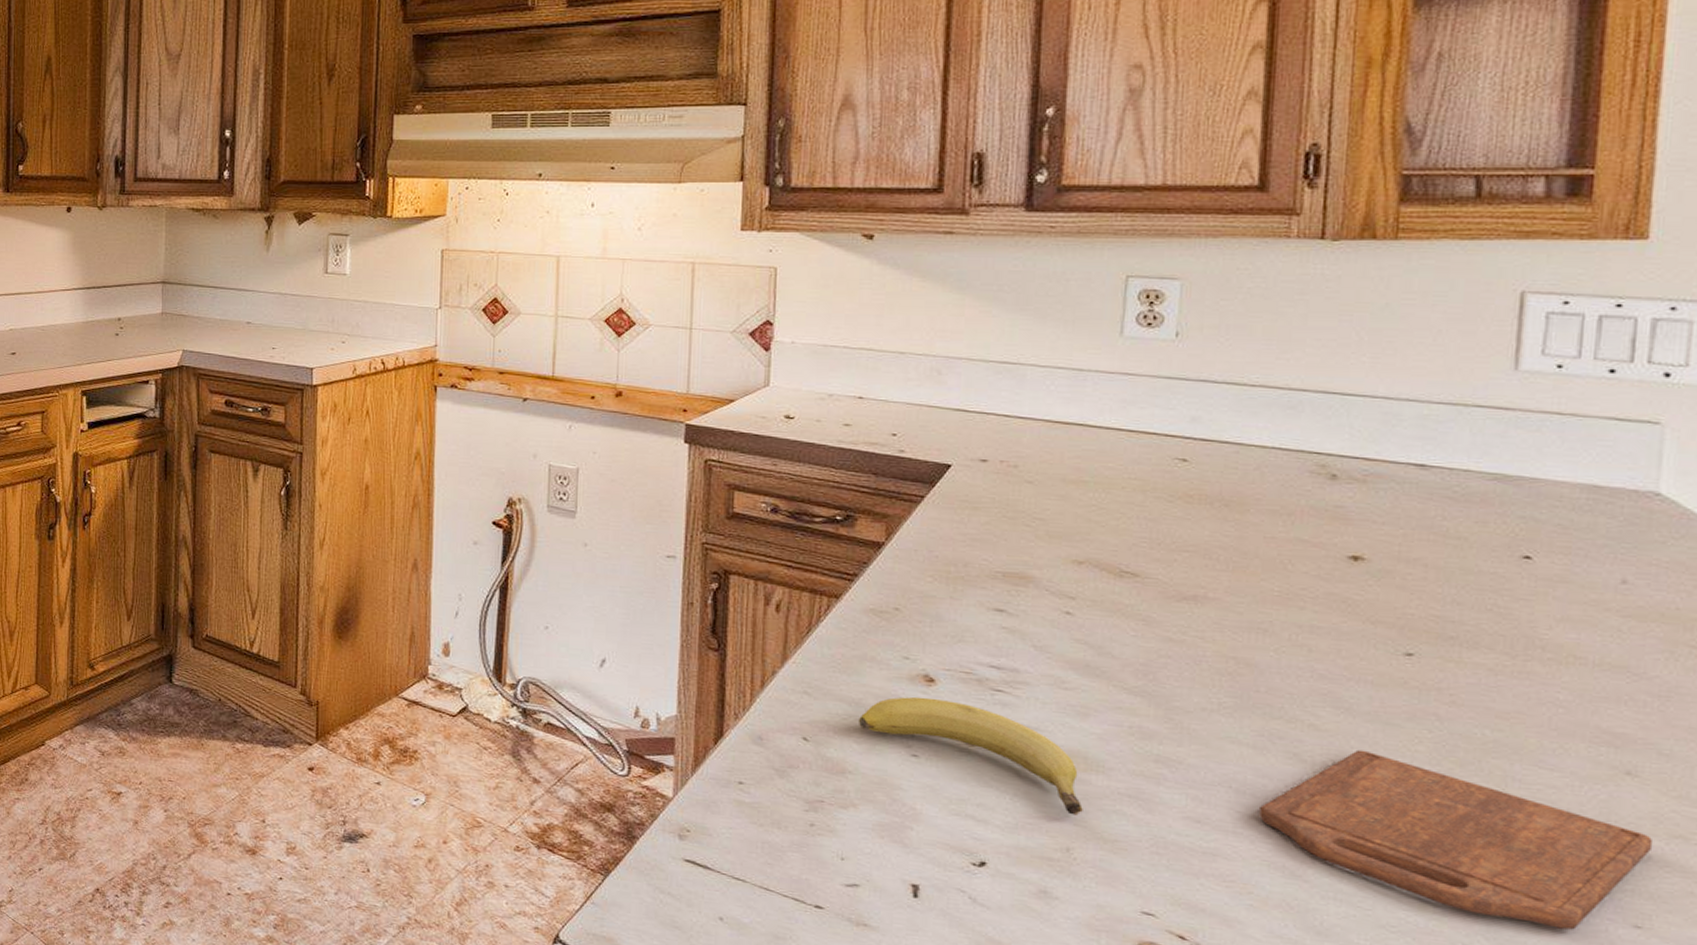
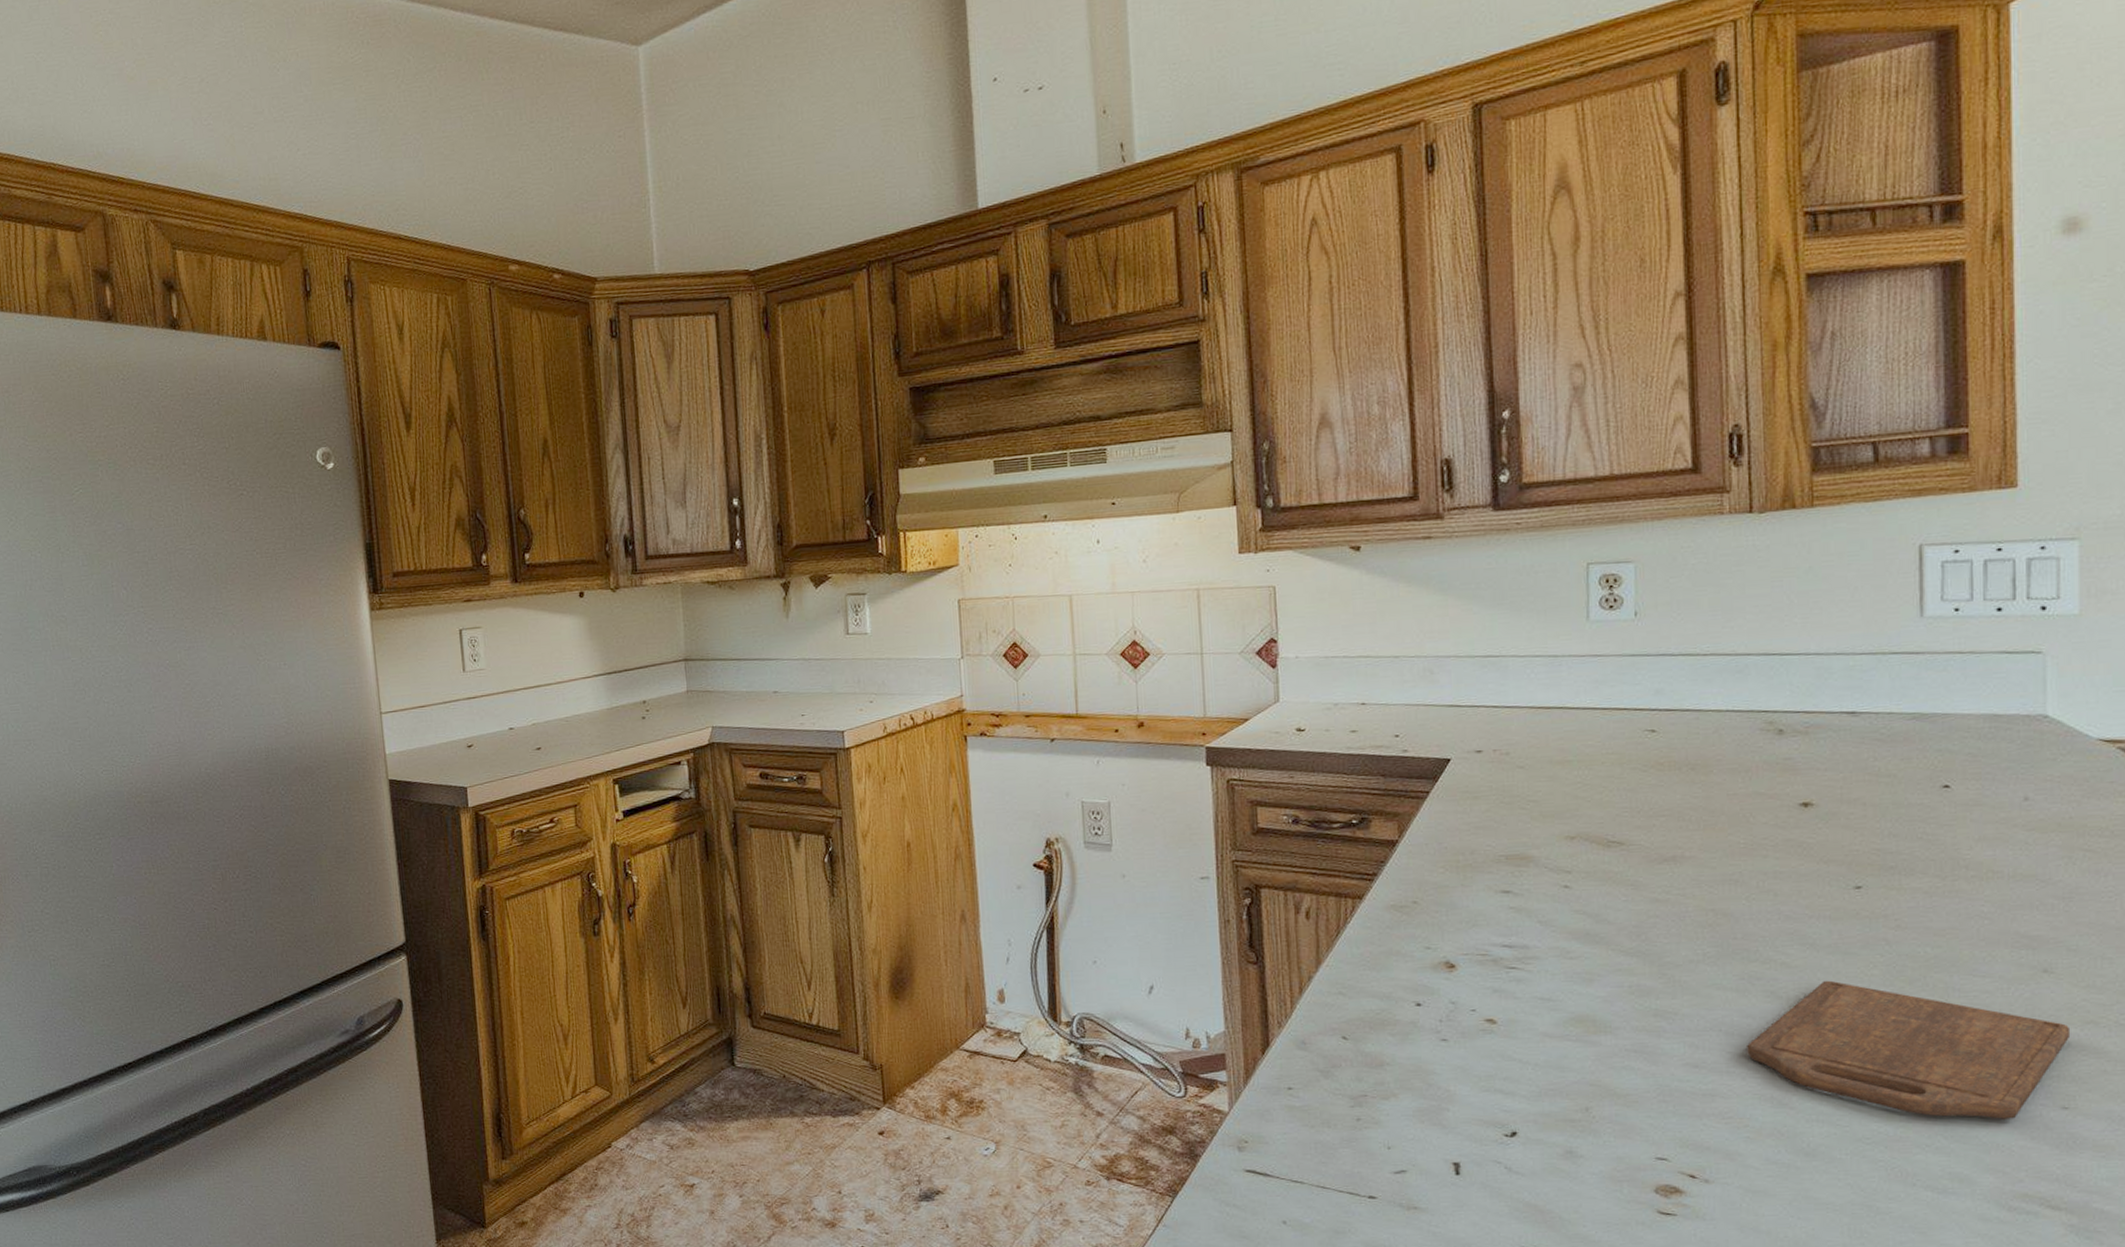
fruit: present [858,696,1083,816] -> none [1390,983,1596,1076]

